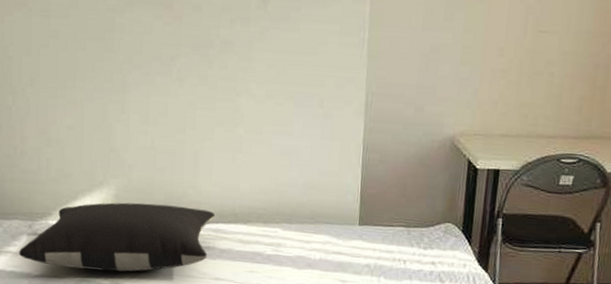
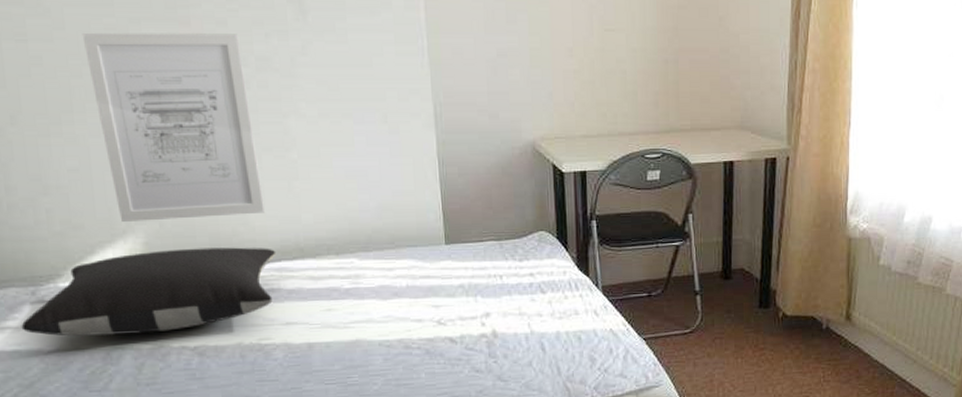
wall art: none [90,11,211,180] -> present [82,32,265,222]

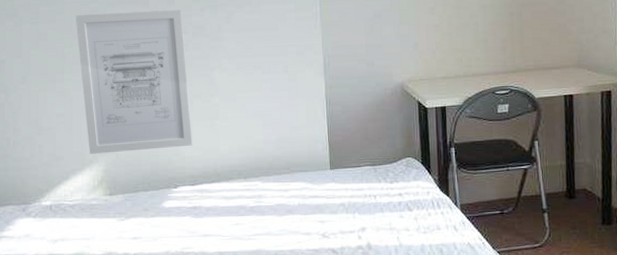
pillow: present [21,247,276,336] -> none [13,173,199,244]

